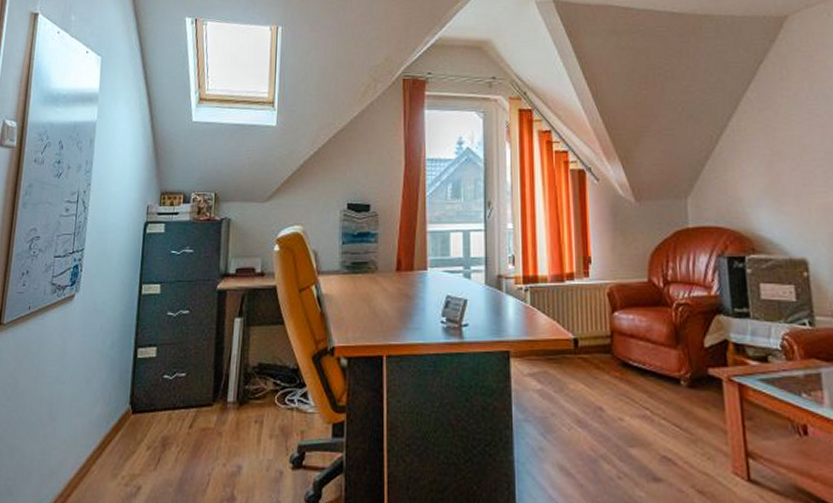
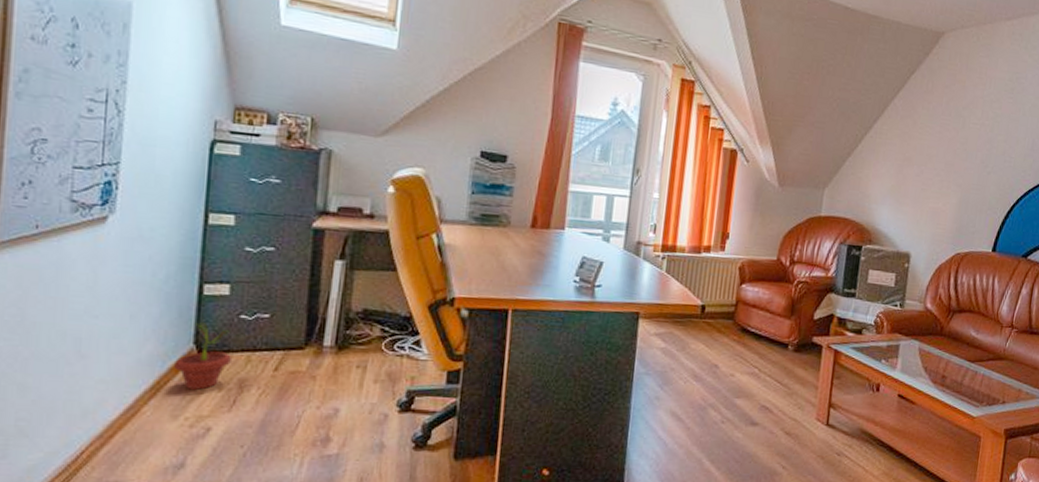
potted plant: none [115,384,157,449] -> present [174,322,232,390]

